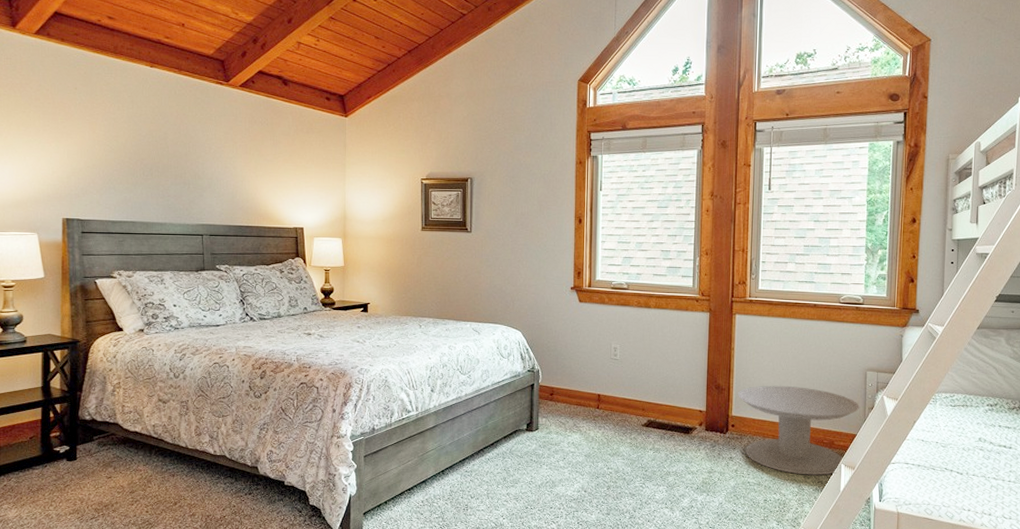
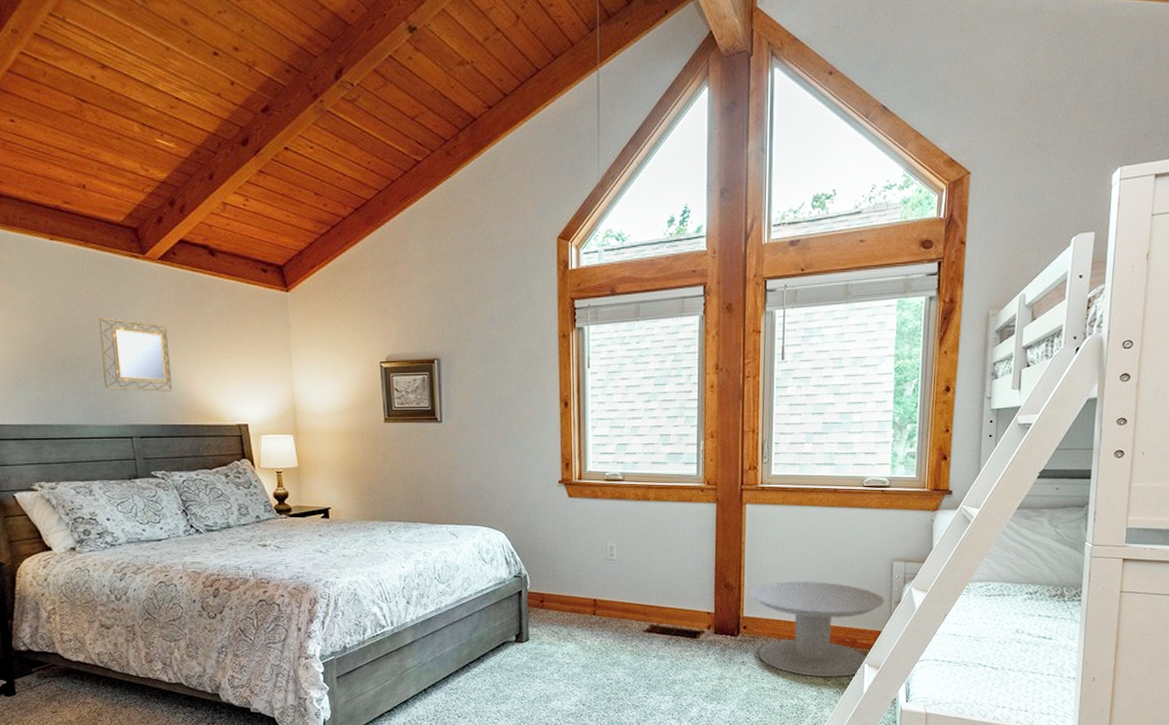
home mirror: none [184,133,242,197] -> present [99,317,173,392]

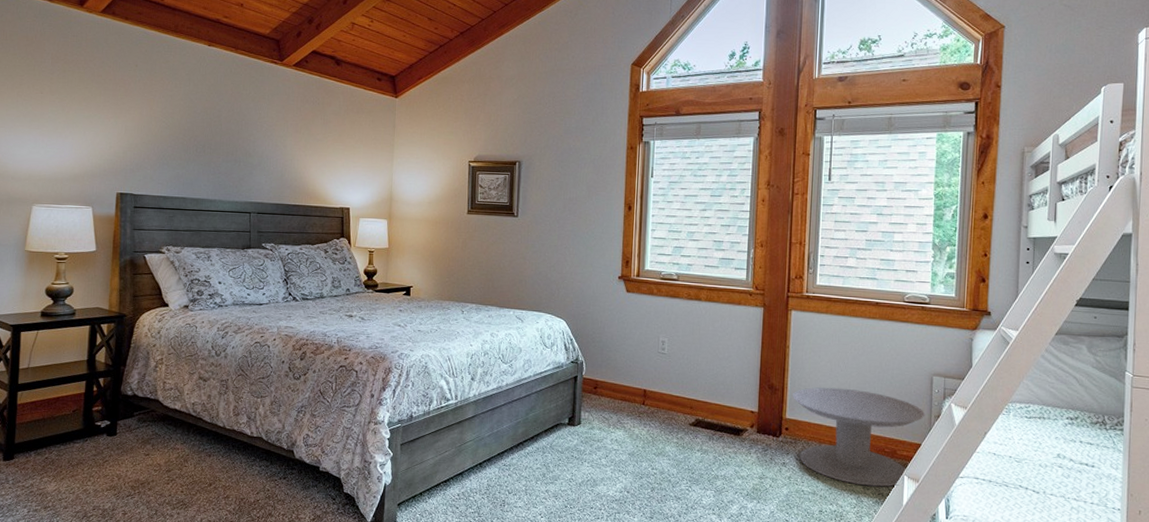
home mirror: present [99,317,173,392] -> none [234,111,293,176]

